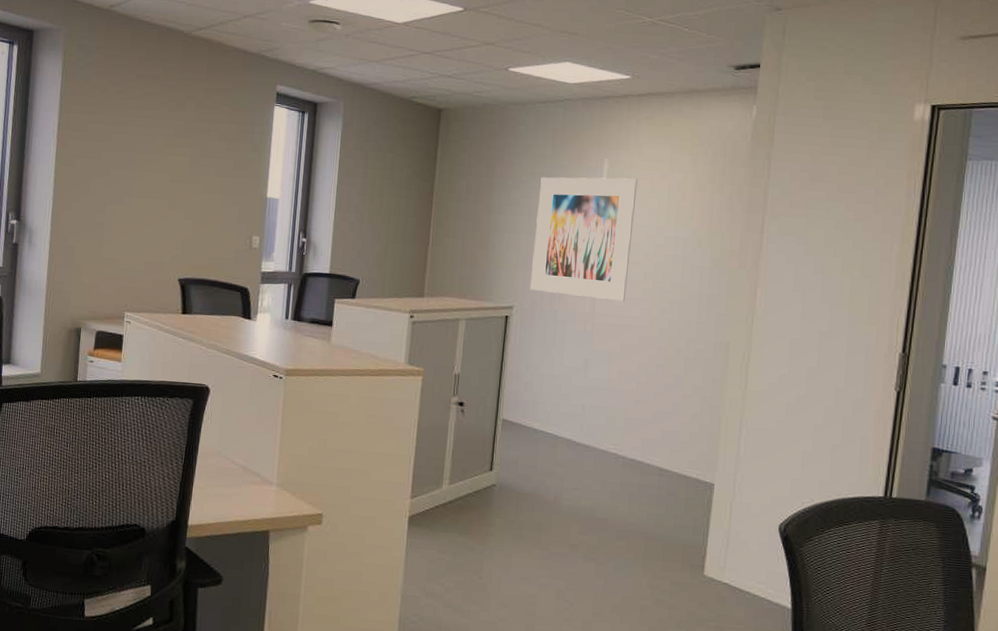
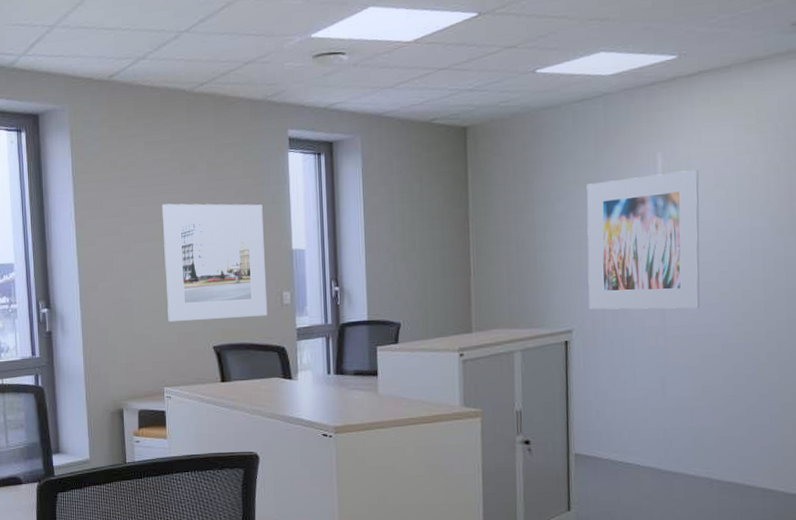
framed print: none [137,136,244,256] -> present [161,203,268,321]

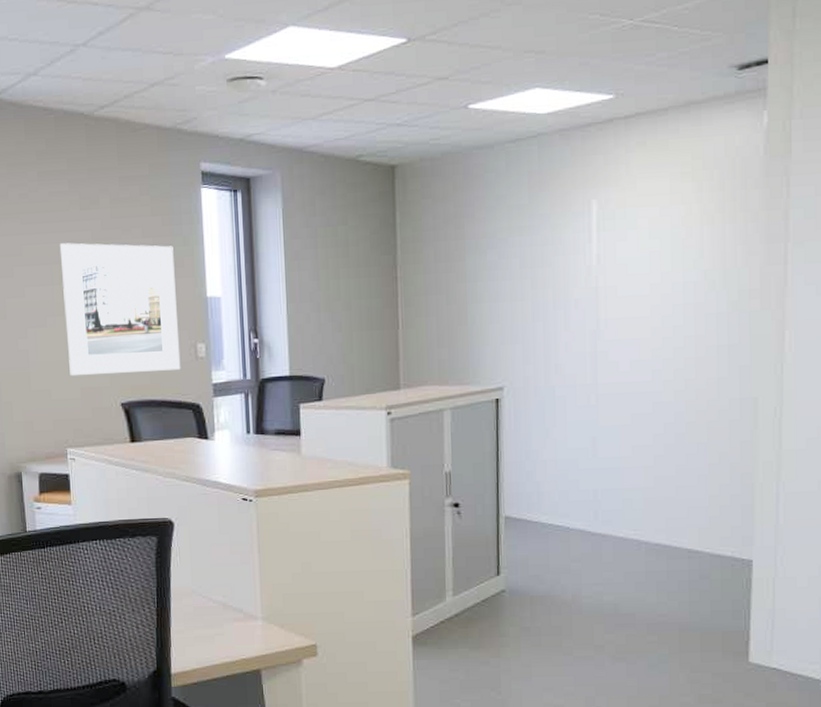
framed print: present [586,170,700,310] -> none [519,219,634,366]

